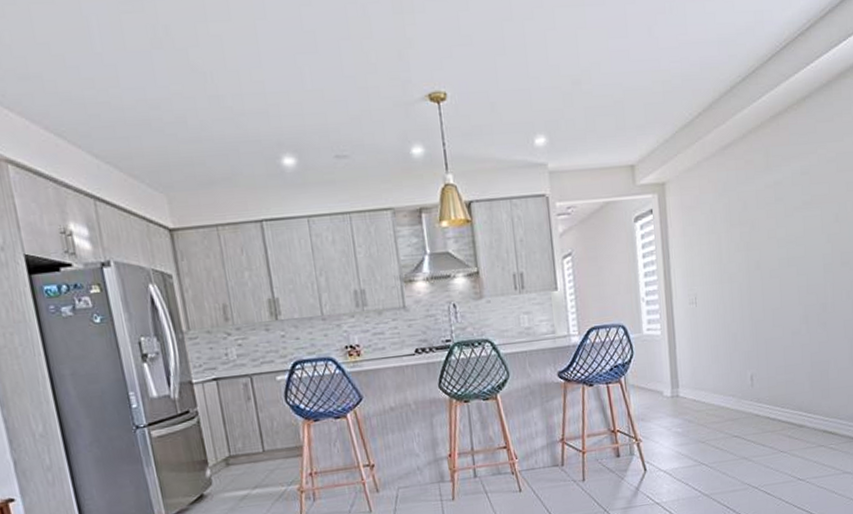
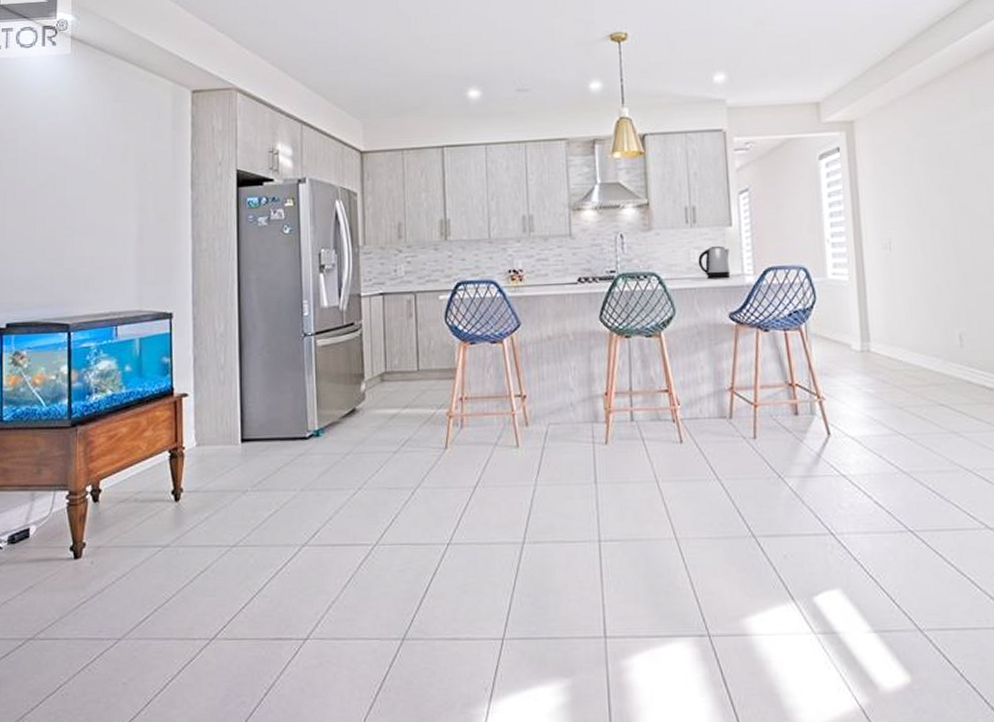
kettle: none [528,309,558,343] -> present [698,245,731,280]

